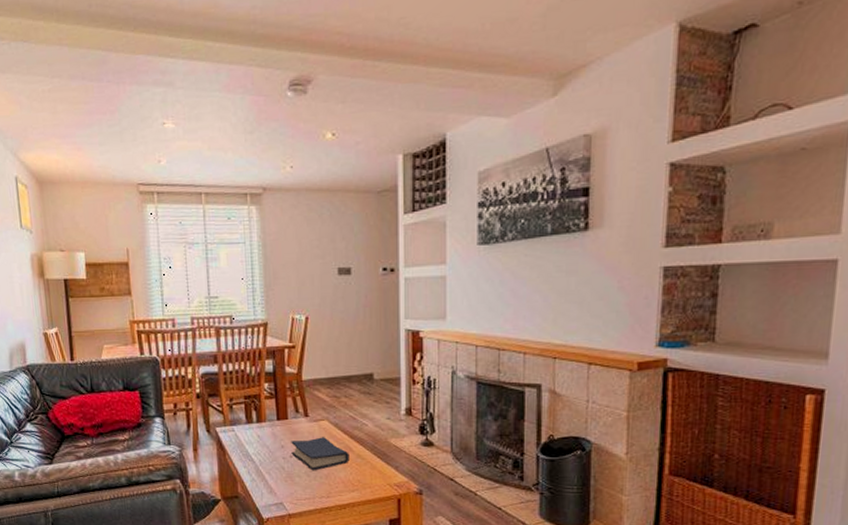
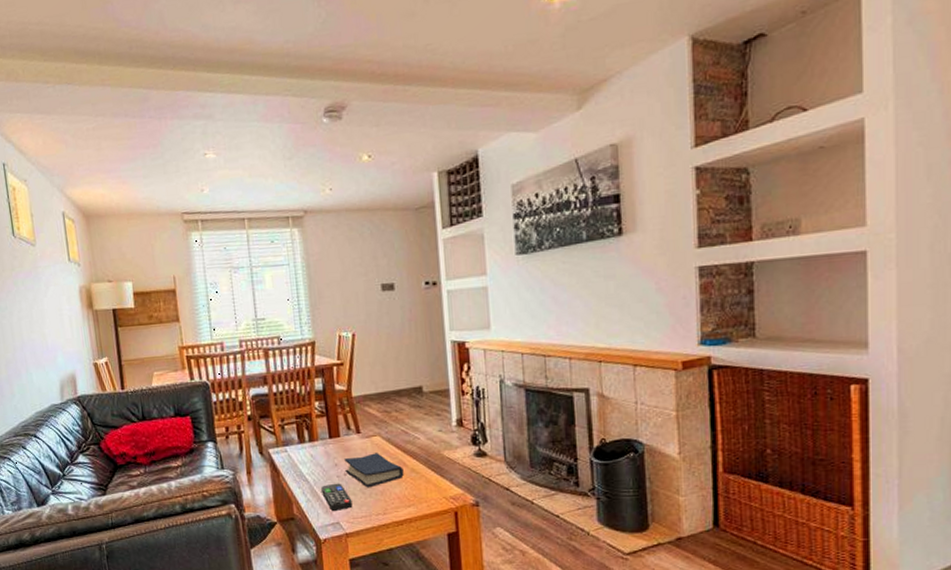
remote control: none [266,464,297,491] -> present [321,483,353,511]

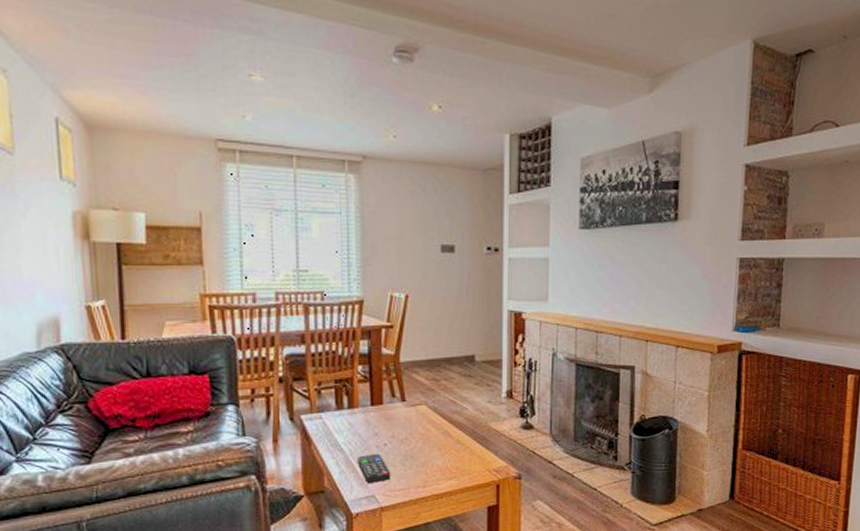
hardback book: present [344,453,404,488] -> none [386,422,448,459]

